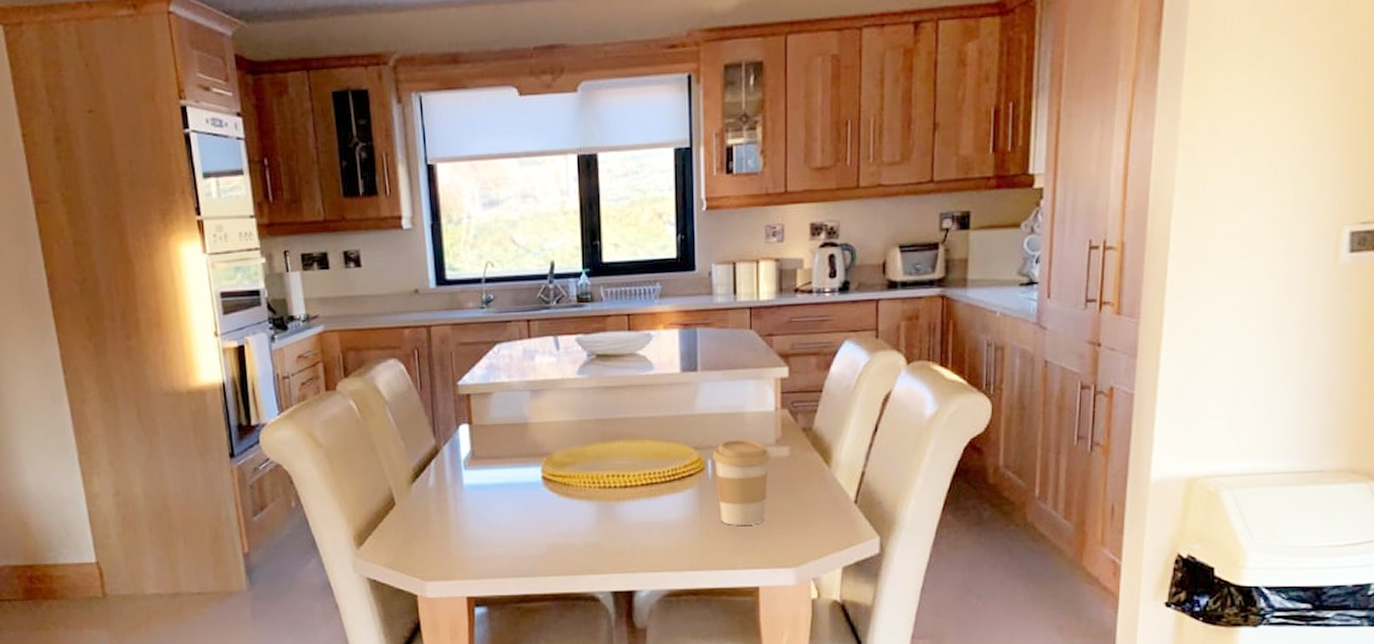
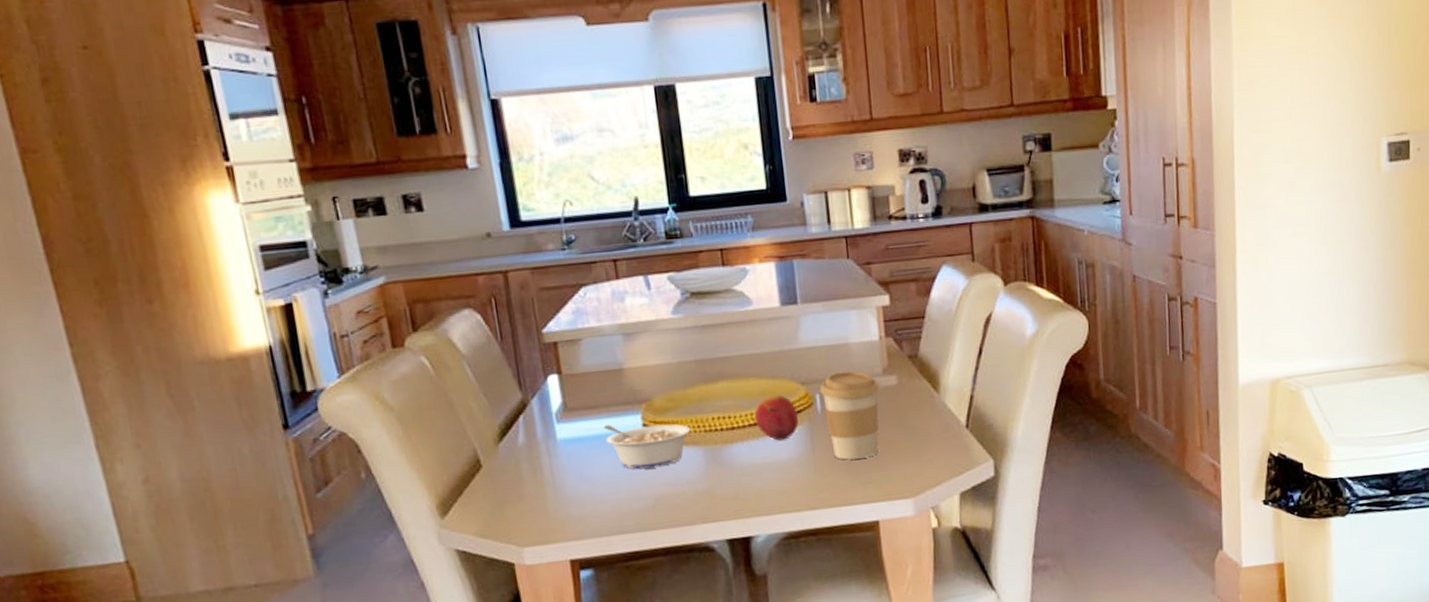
legume: none [506,474,586,519] -> present [603,424,691,470]
fruit: none [647,457,689,502] -> present [754,394,798,441]

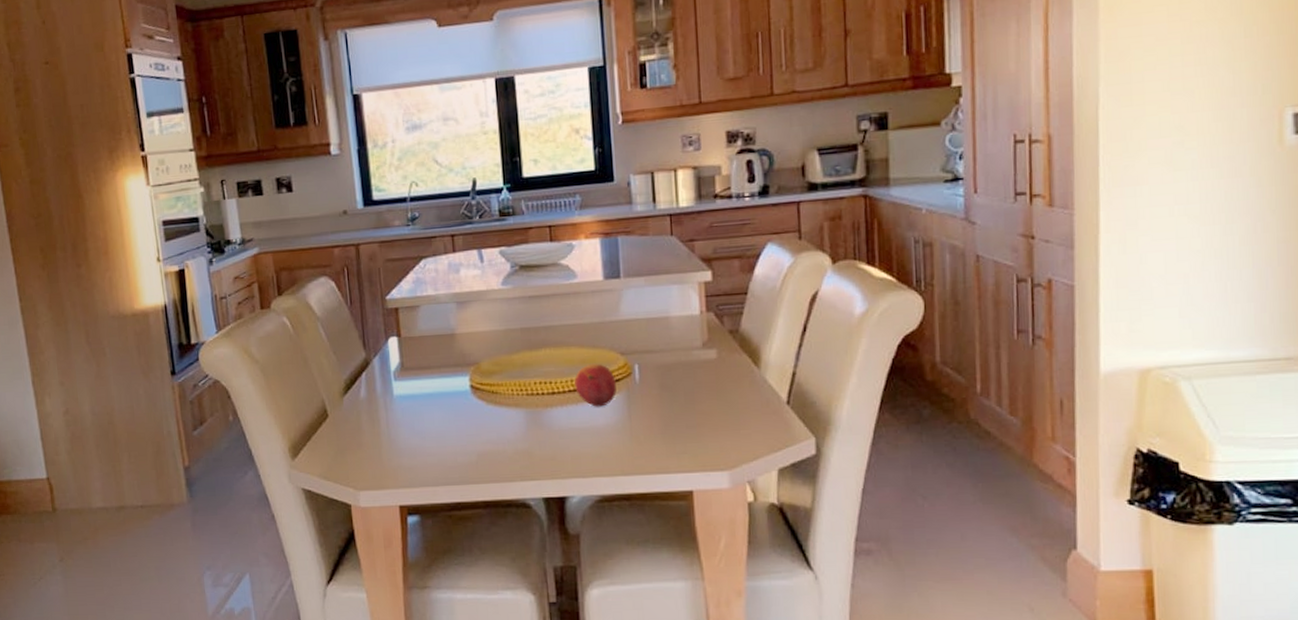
legume: present [603,424,691,470] -> none [434,384,514,427]
coffee cup: present [819,371,879,460] -> none [638,343,698,429]

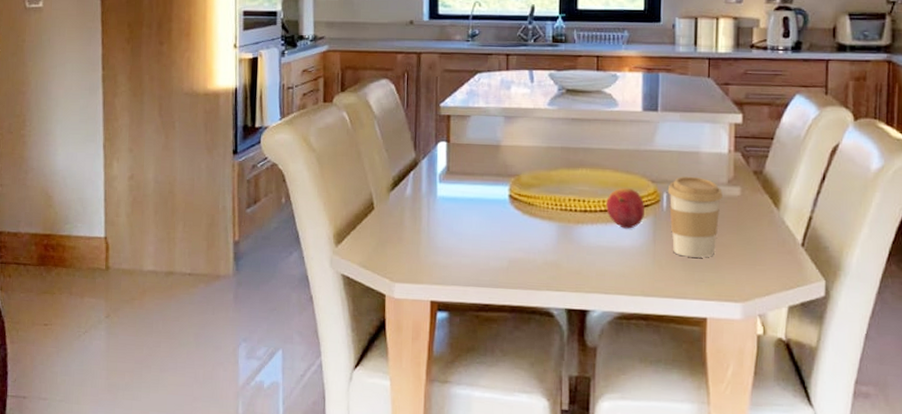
coffee cup: none [638,343,698,429] -> present [667,176,723,258]

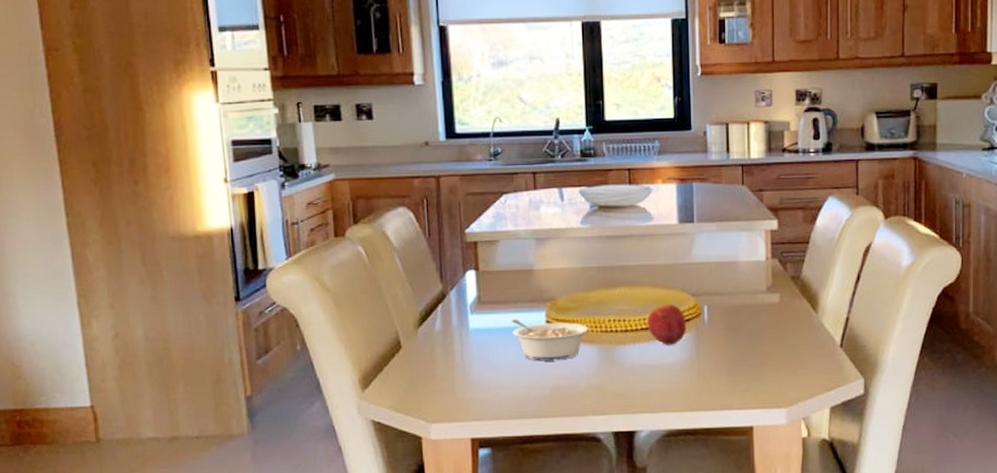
legume: none [476,190,549,235] -> present [511,319,589,362]
coffee cup: present [667,176,723,258] -> none [708,286,762,368]

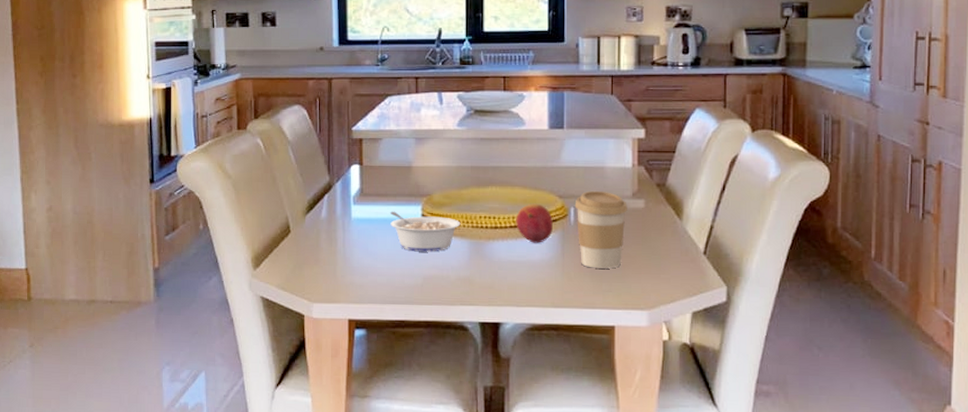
coffee cup: none [708,286,762,368] -> present [574,190,627,269]

